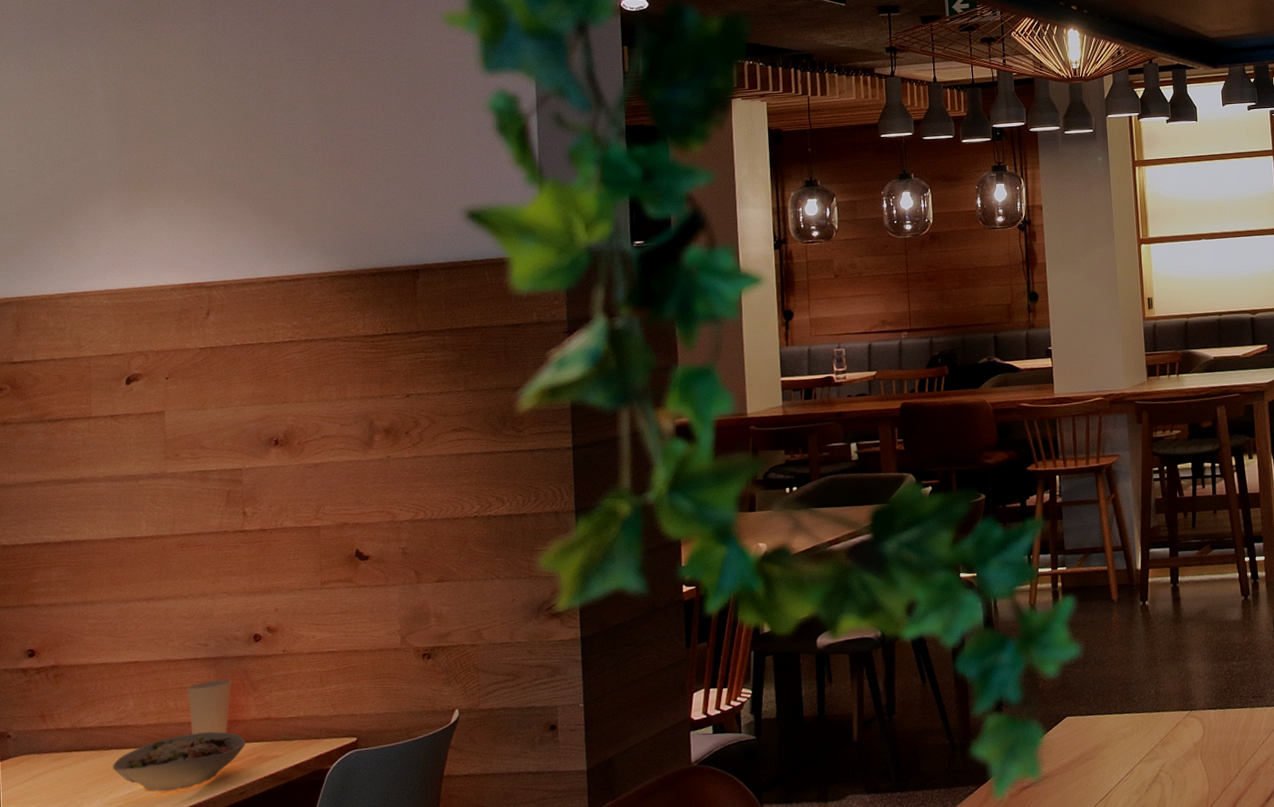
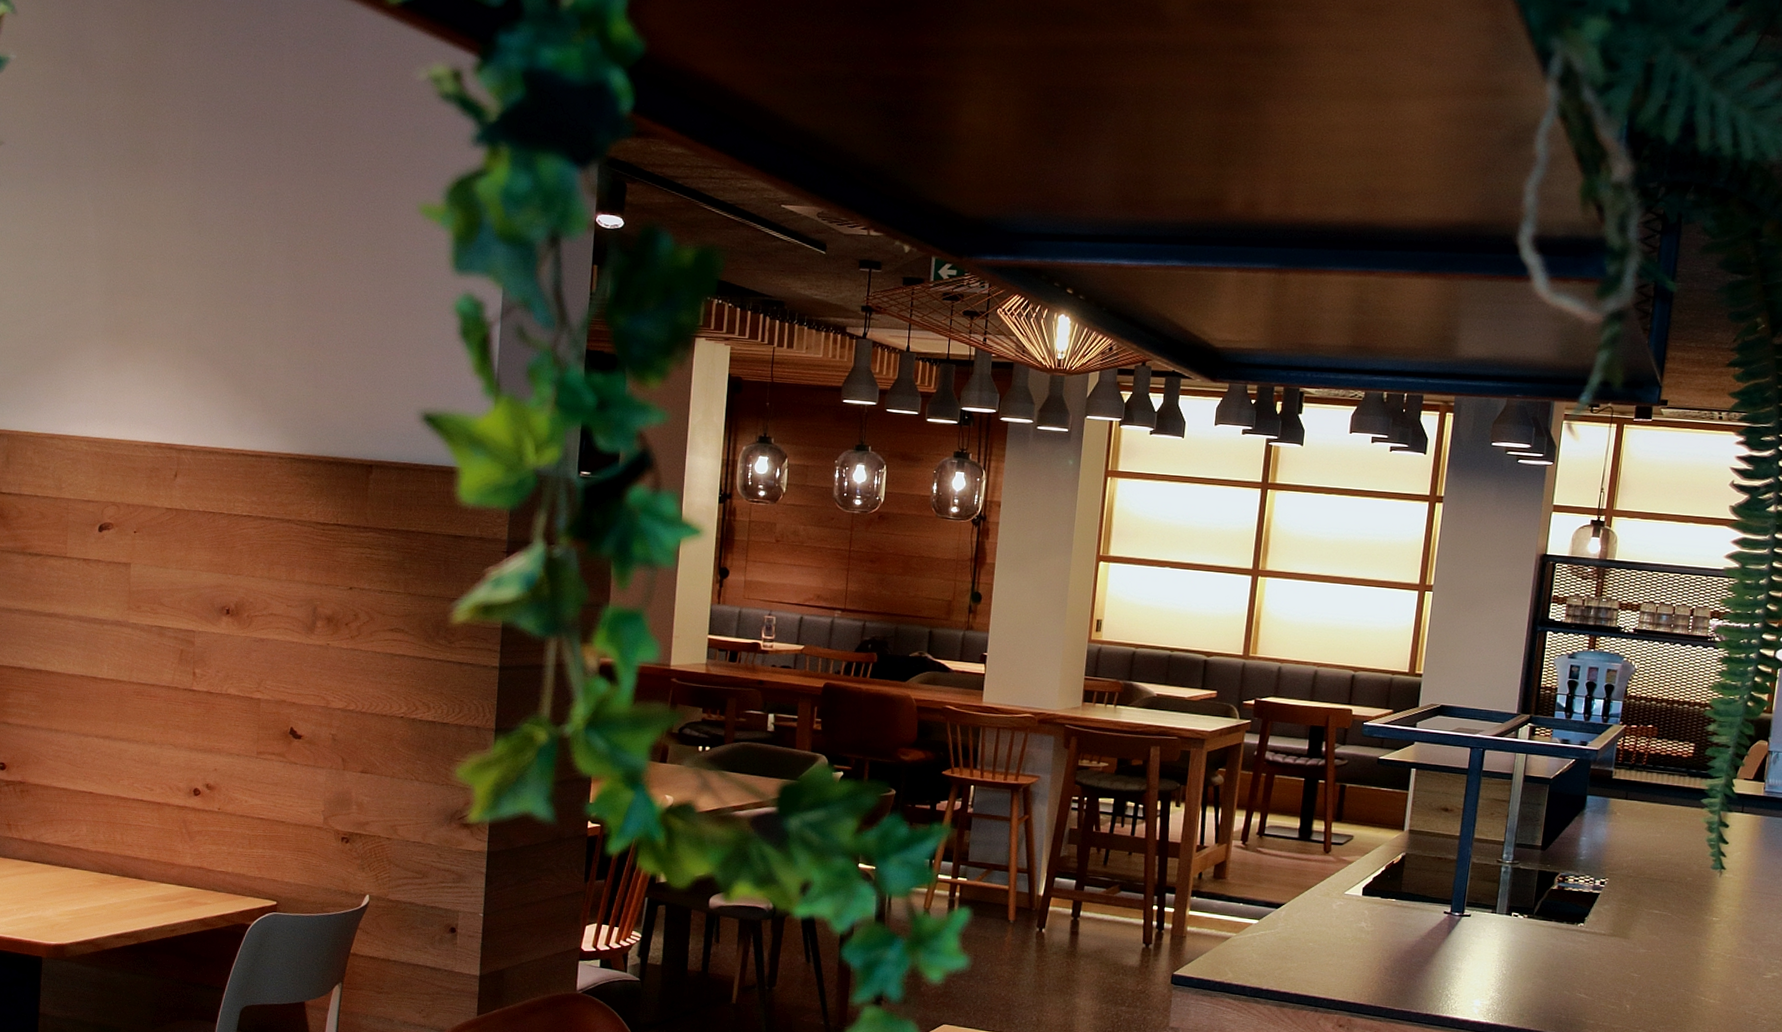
salad: present [113,731,246,792] -> none [65,866,179,916]
cup: present [187,679,233,735] -> none [133,822,173,874]

